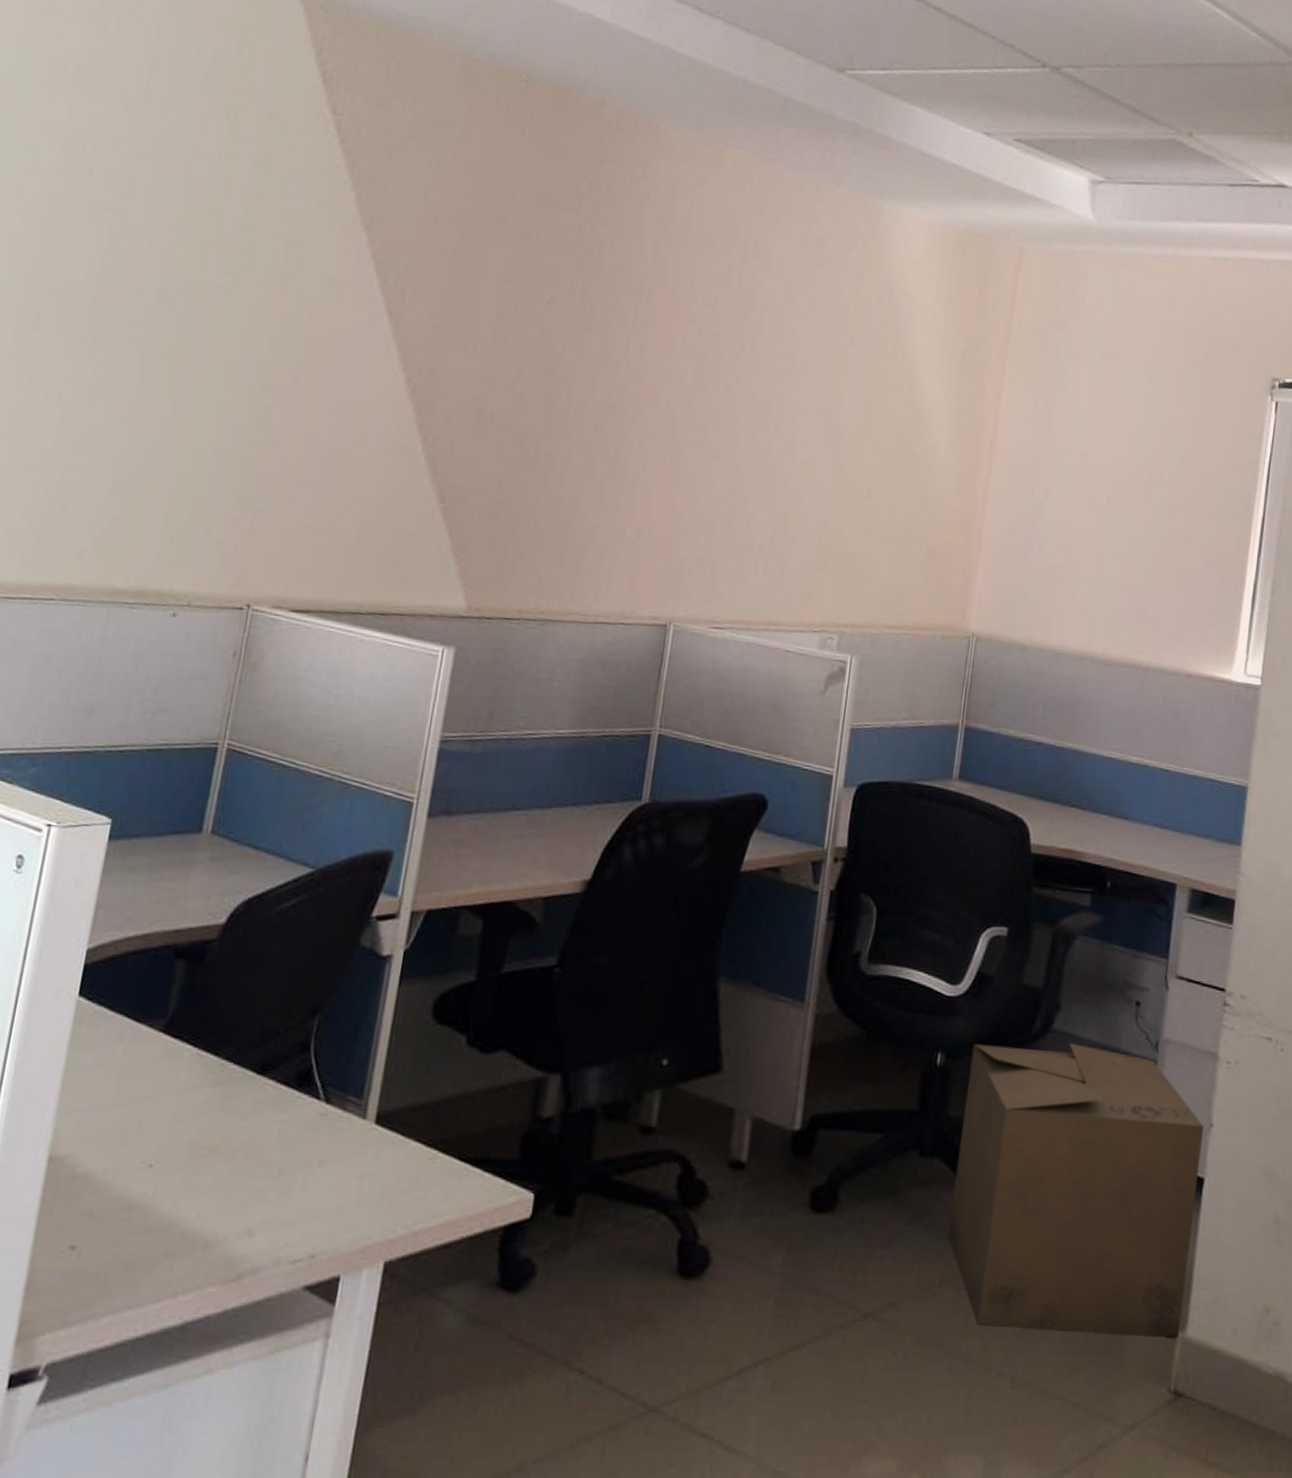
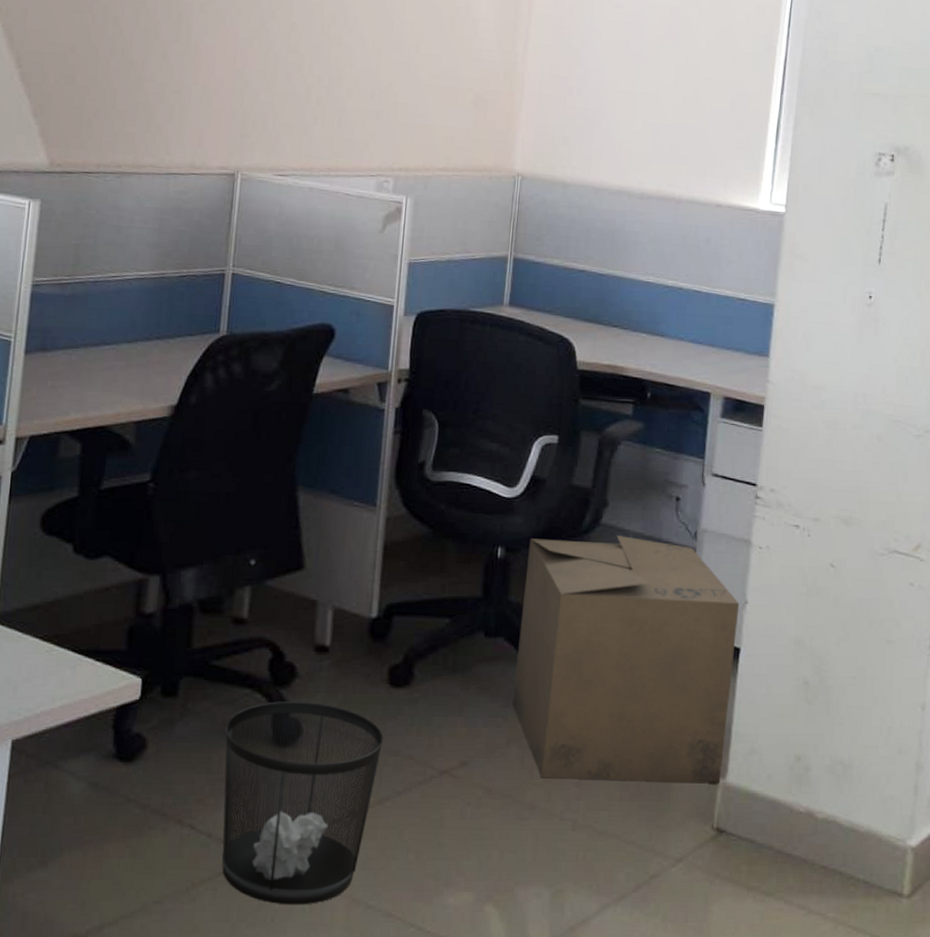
waste bin: none [612,1225,803,1470] -> present [221,701,384,905]

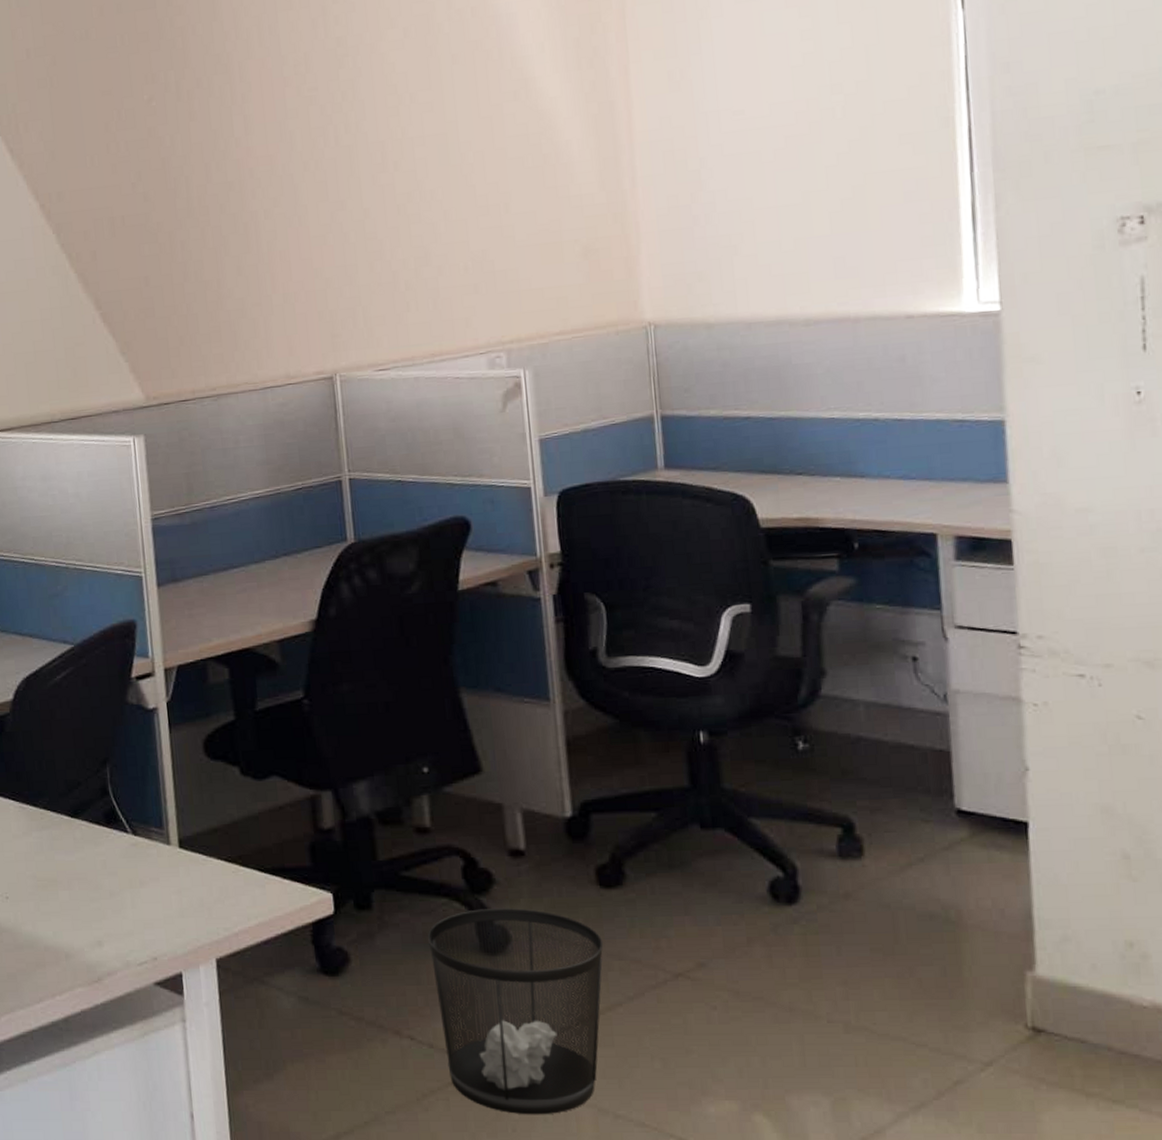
cardboard box: present [512,536,740,784] -> none [735,706,1028,978]

